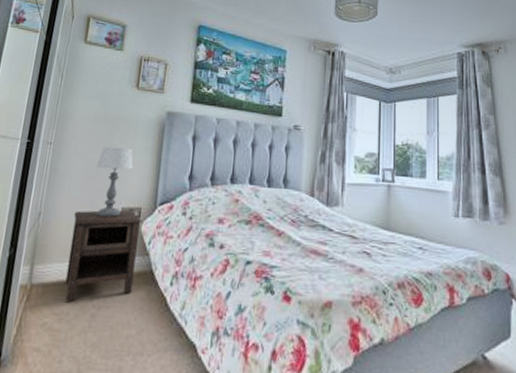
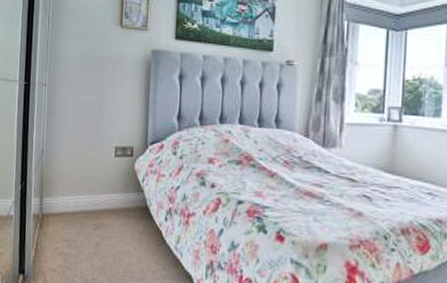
nightstand: present [65,210,143,303] -> none [71,149,136,232]
table lamp: present [96,146,133,218] -> none [89,87,123,156]

